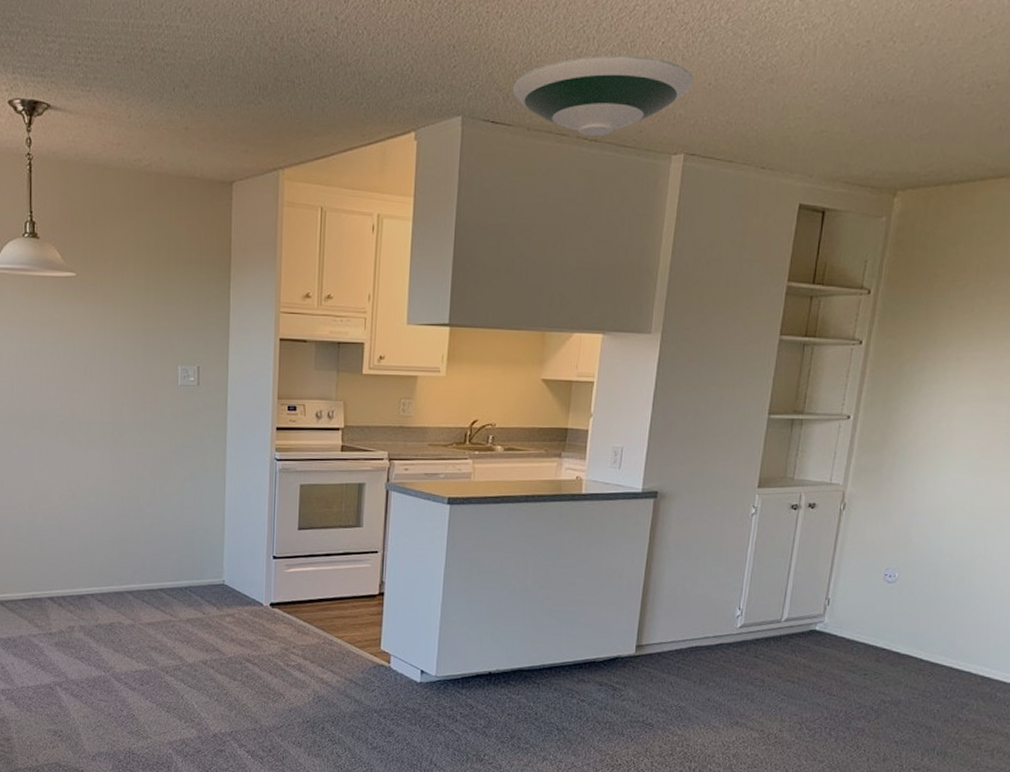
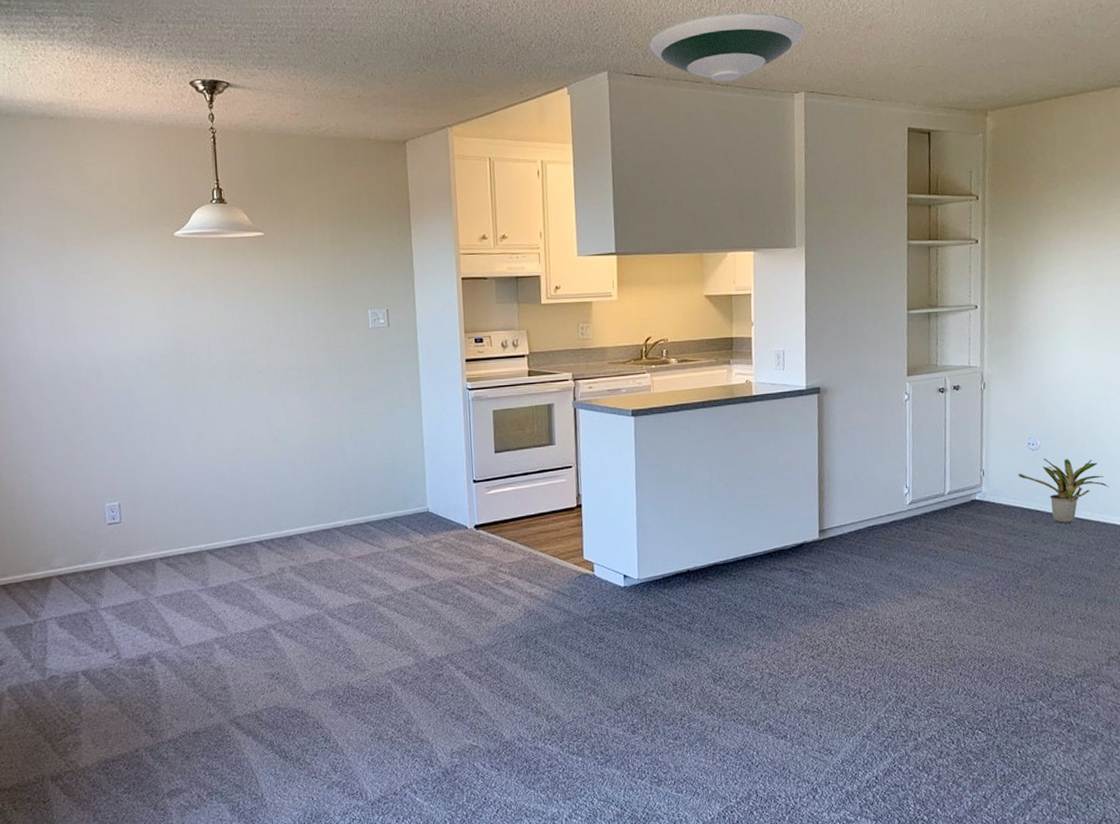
potted plant: none [867,592,971,666] -> present [1018,458,1110,523]

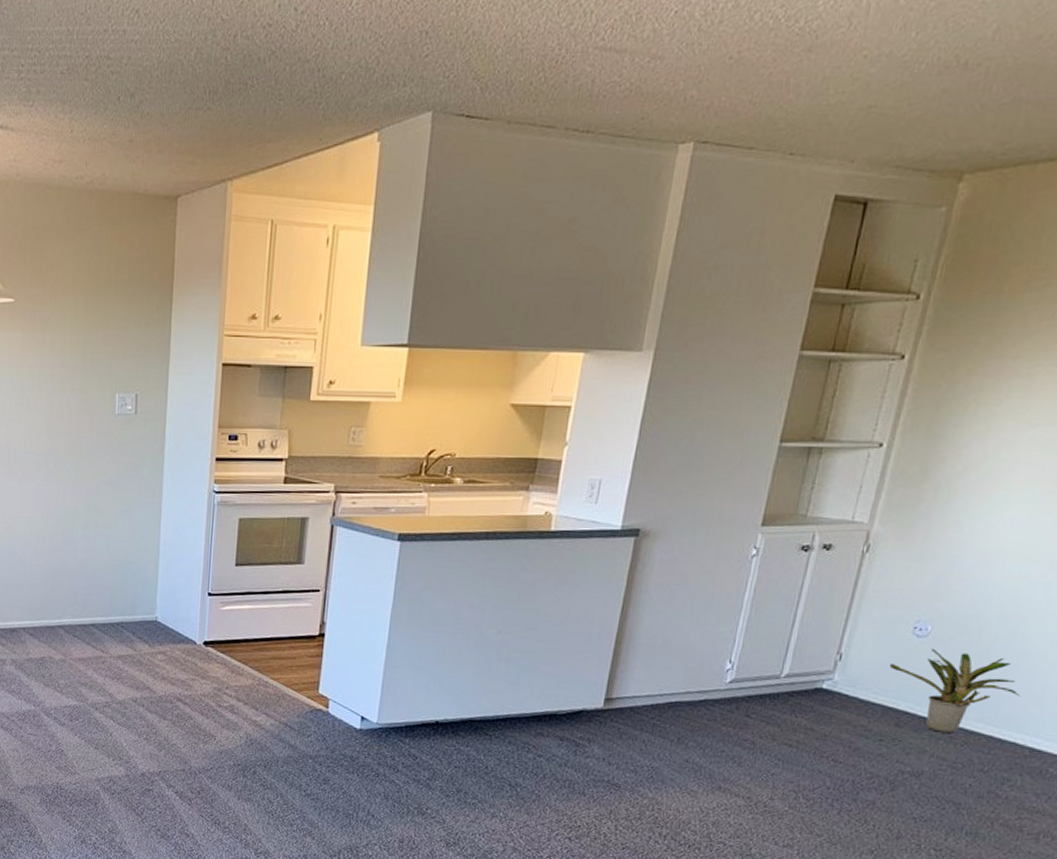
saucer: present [649,12,804,82] -> none [492,29,711,128]

